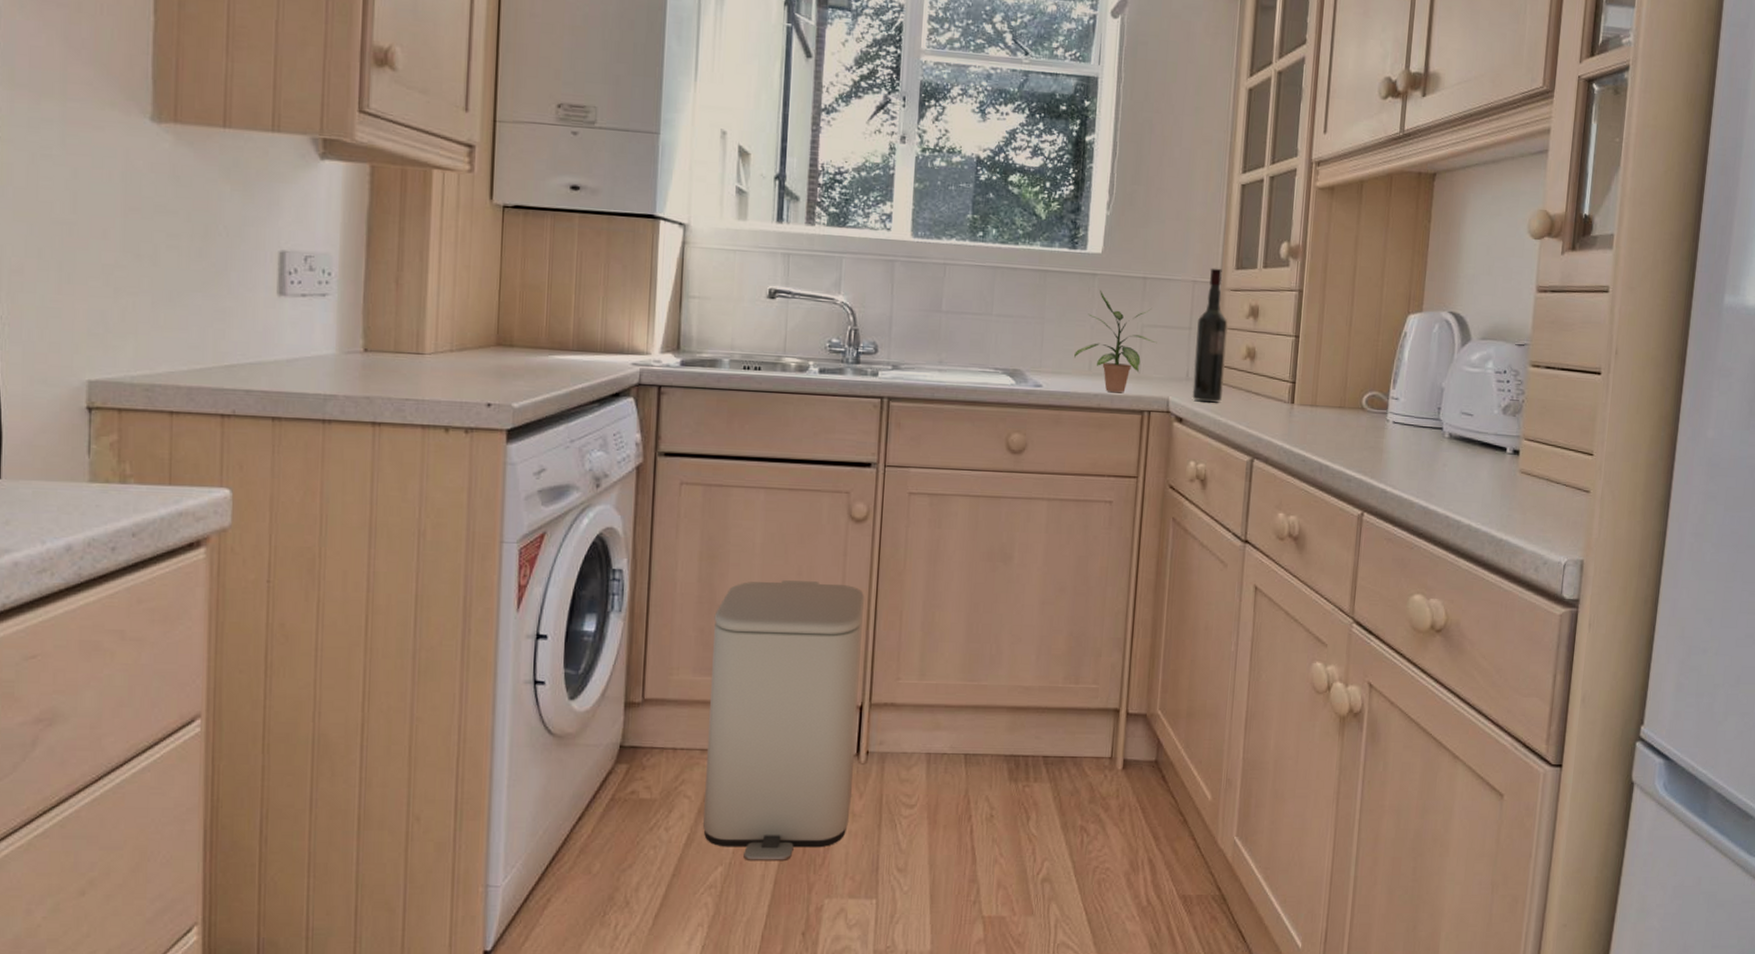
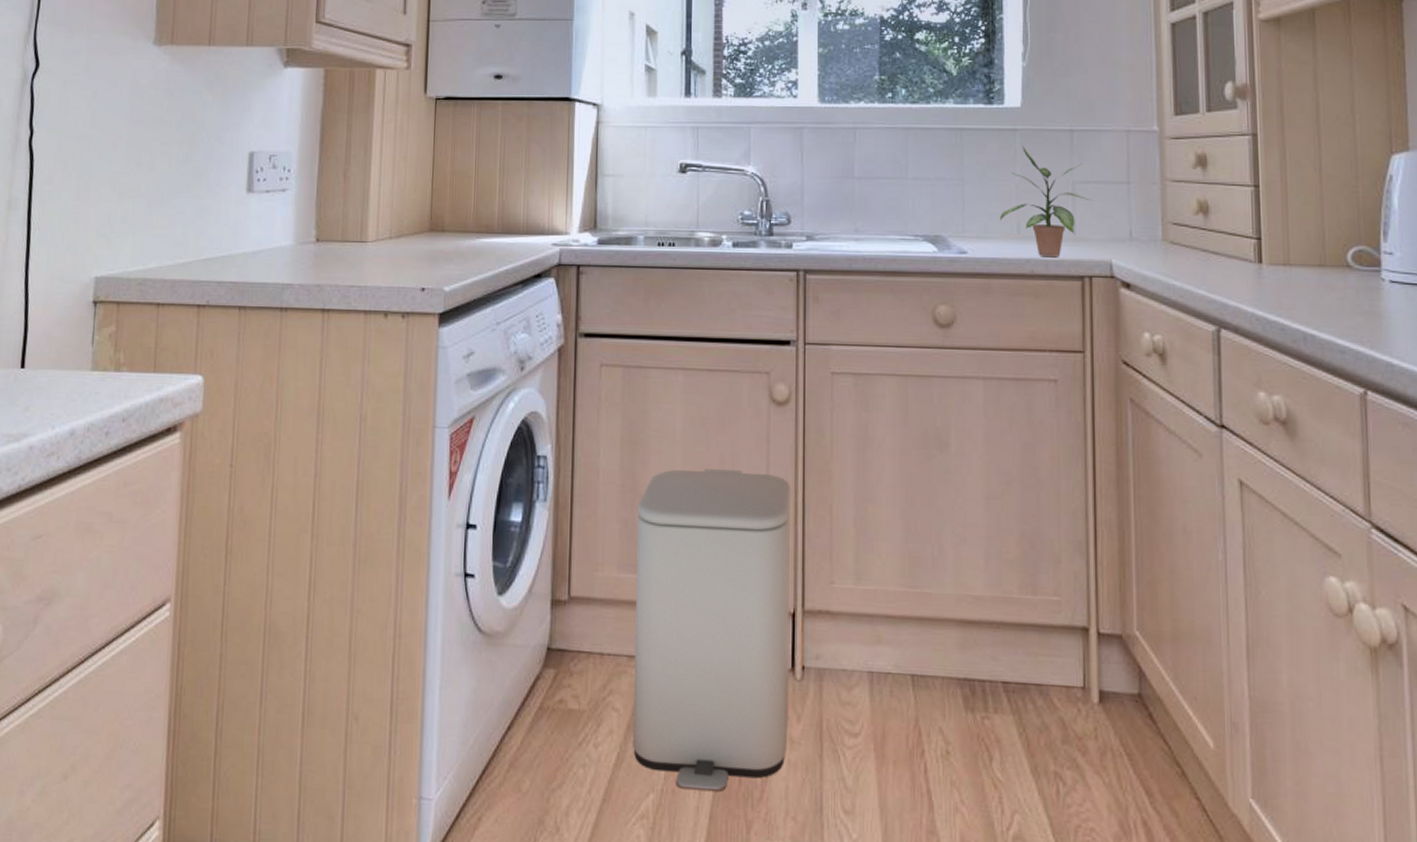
wine bottle: present [1192,268,1228,402] -> none [1135,115,1174,264]

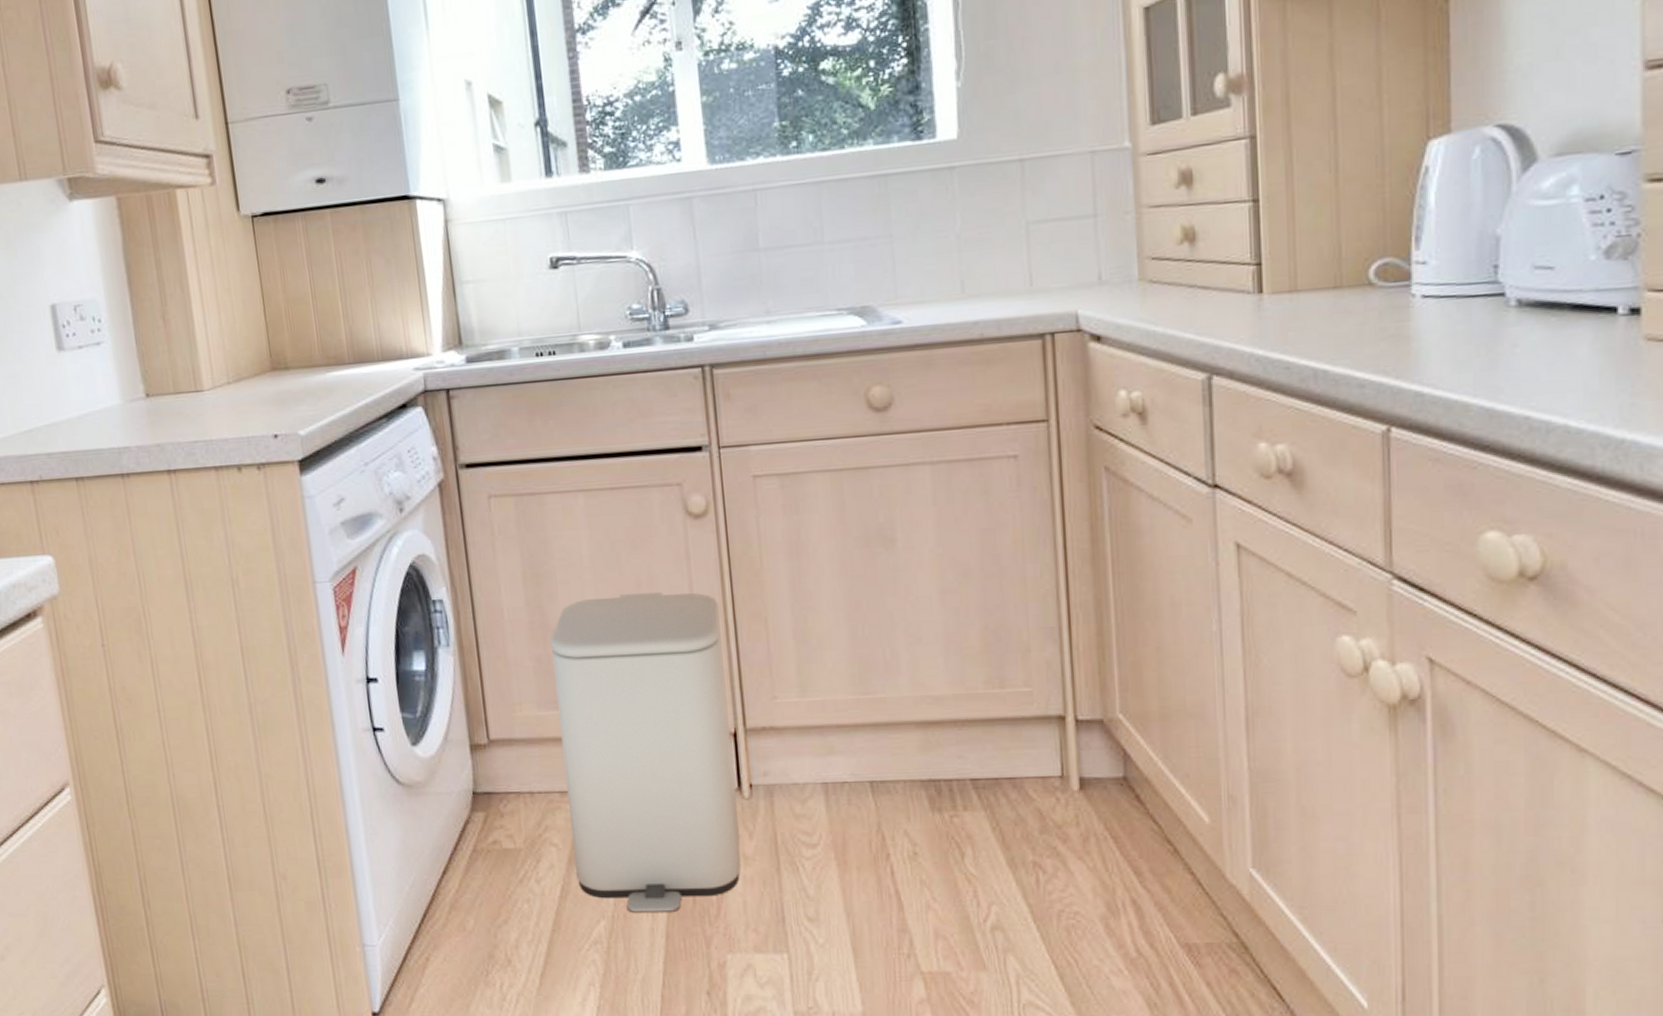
potted plant: present [1000,145,1092,256] -> none [939,186,1051,316]

